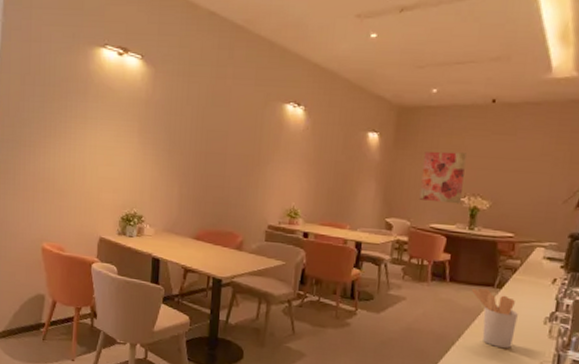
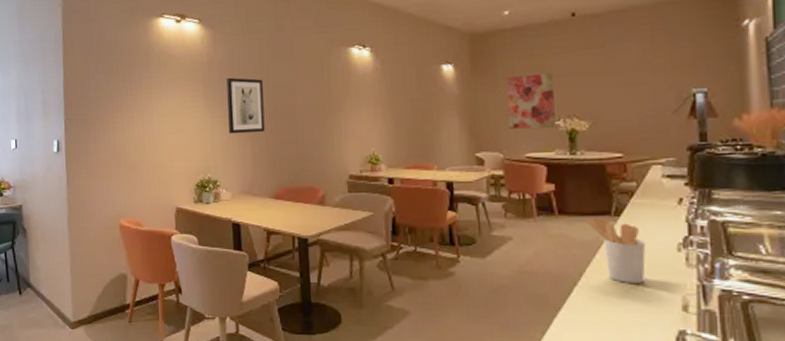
wall art: none [158,118,197,175] -> present [226,77,265,134]

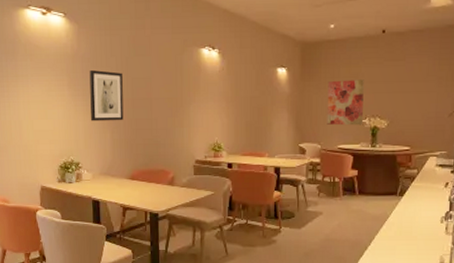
utensil holder: present [585,218,646,285] -> none [377,198,419,248]

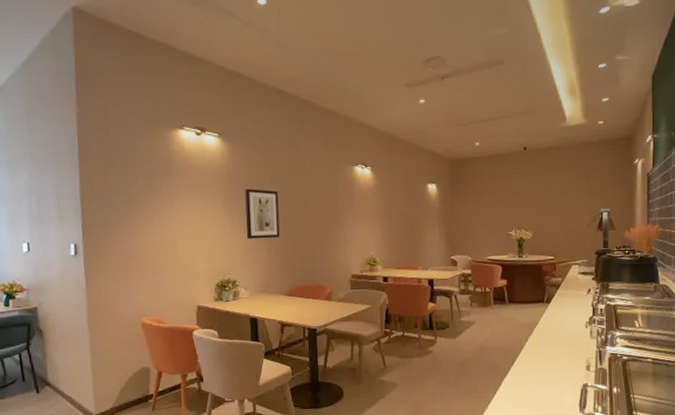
wall art: present [327,79,364,126] -> none [475,194,509,238]

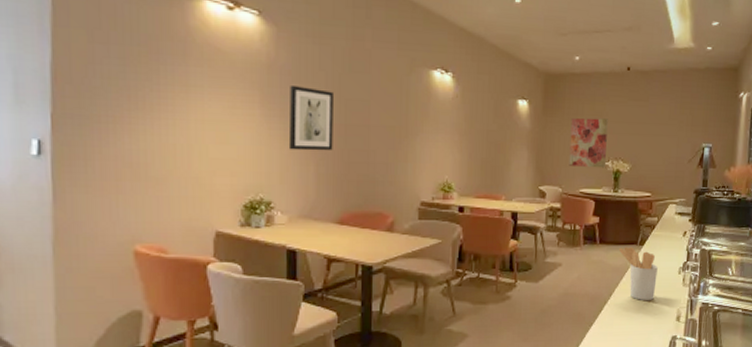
wall art: none [475,194,509,238] -> present [569,118,608,168]
utensil holder: none [526,305,565,353] -> present [618,247,658,301]

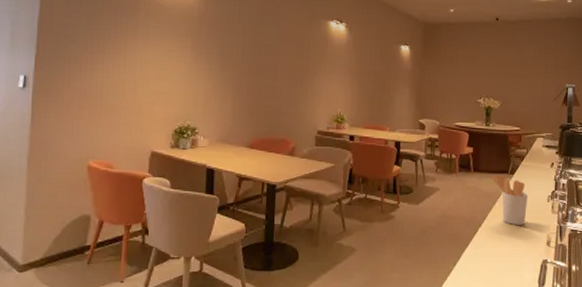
wall art: present [288,86,333,151] -> none [211,34,249,87]
wall art: present [569,118,608,168] -> none [445,61,480,105]

